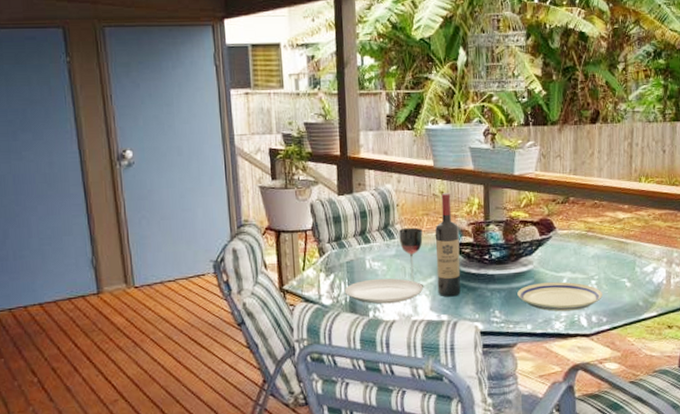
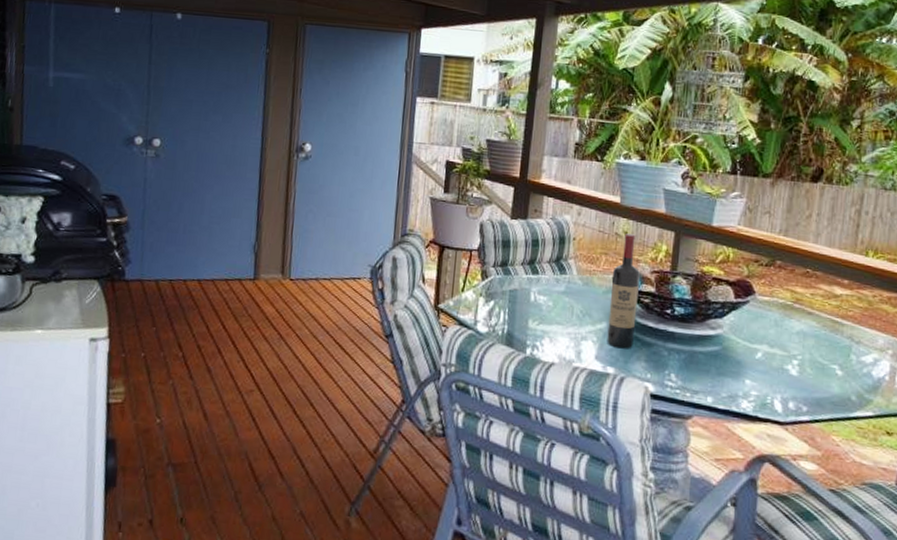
plate: present [344,278,423,304] -> none [503,313,591,344]
wineglass: present [399,227,423,287] -> none [571,264,598,331]
plate: present [517,282,602,312] -> none [700,351,805,392]

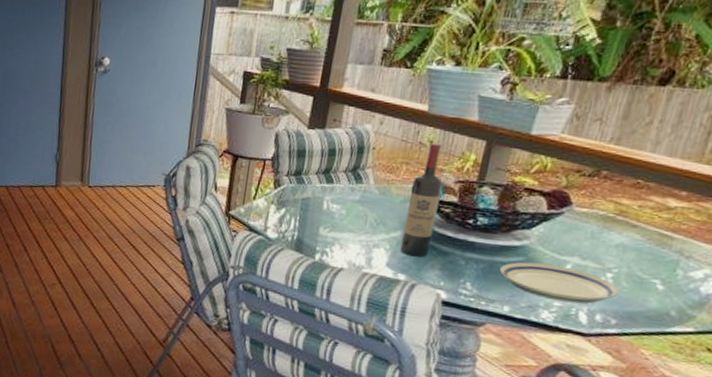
plate: none [700,351,805,392] -> present [500,262,619,304]

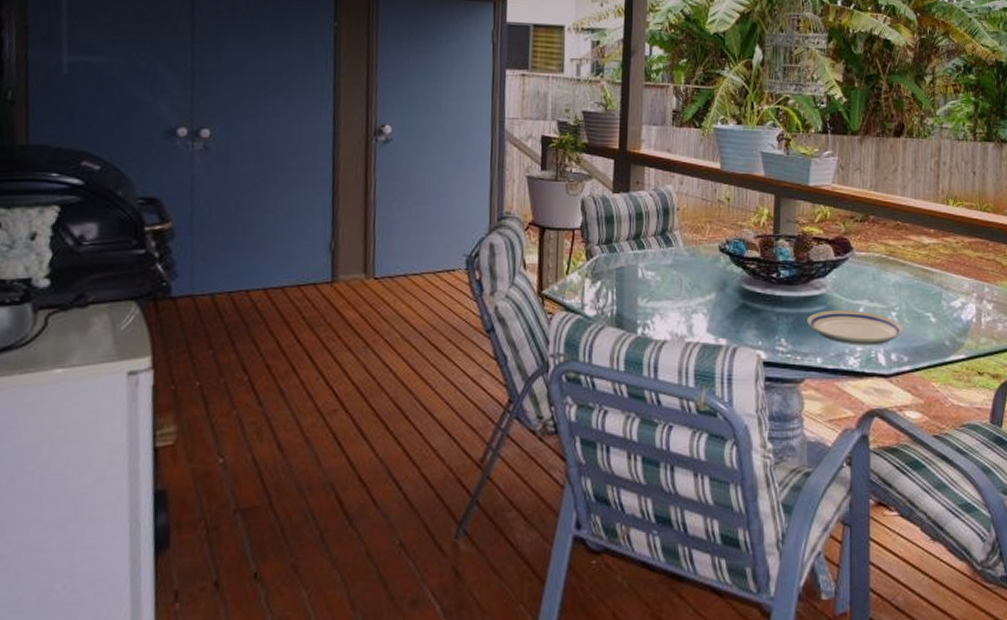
wine bottle: present [400,143,443,257] -> none [717,199,744,318]

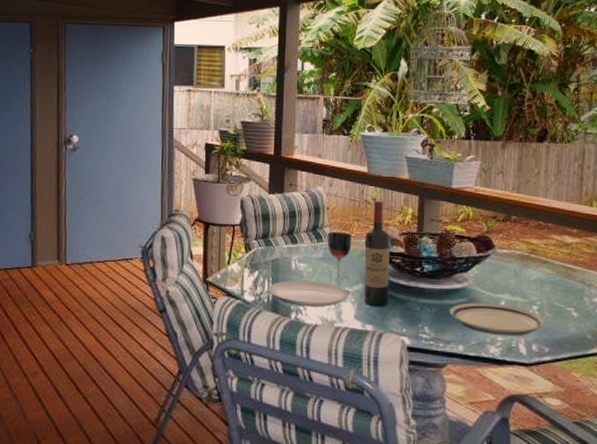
plate: none [611,290,701,321] -> present [267,280,349,307]
wineglass: none [678,235,704,304] -> present [328,231,352,293]
wine bottle: none [717,199,744,318] -> present [364,200,390,307]

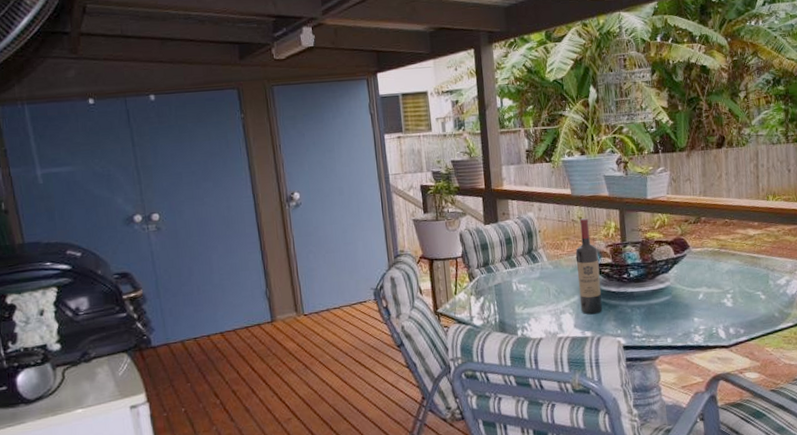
plate: present [267,280,349,307] -> none [494,298,567,323]
wineglass: present [328,231,352,293] -> none [542,251,567,306]
plate: present [450,302,545,336] -> none [656,296,739,325]

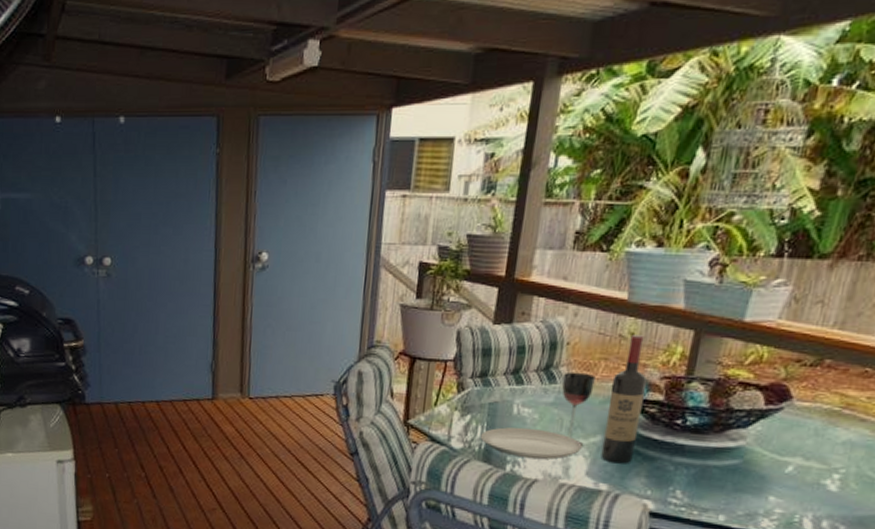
plate: none [494,298,567,323] -> present [480,427,582,460]
wineglass: none [542,251,567,306] -> present [561,372,596,445]

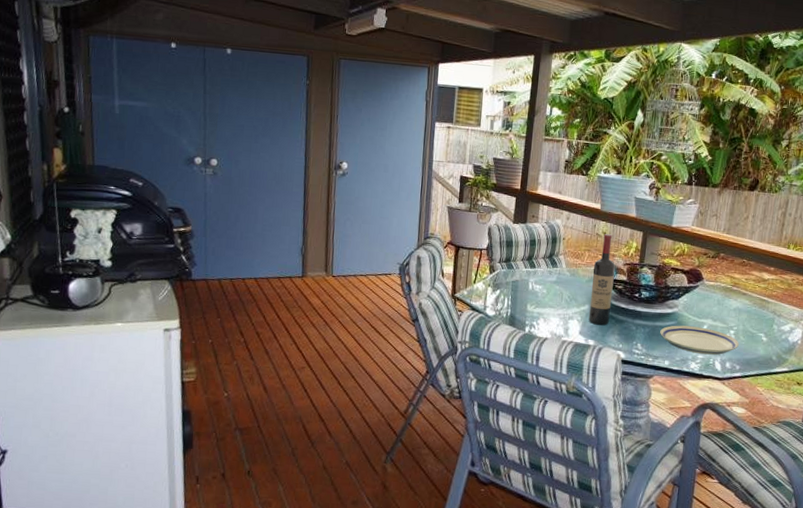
plate: present [480,427,582,460] -> none [507,299,576,323]
wineglass: present [561,372,596,445] -> none [561,259,583,312]
plate: none [713,465,847,510] -> present [660,325,739,355]

